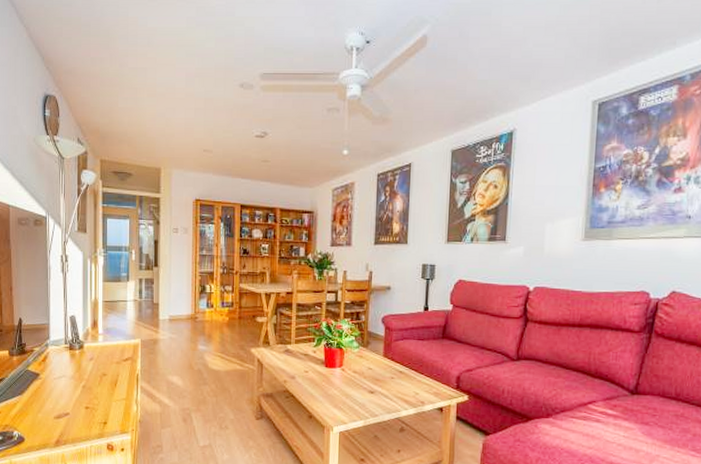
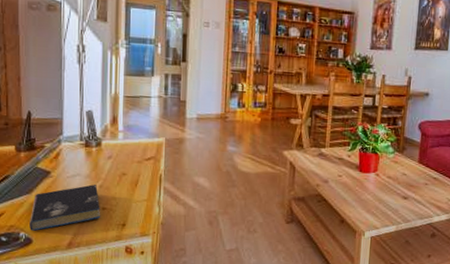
book: none [22,385,85,430] -> present [30,184,101,231]

